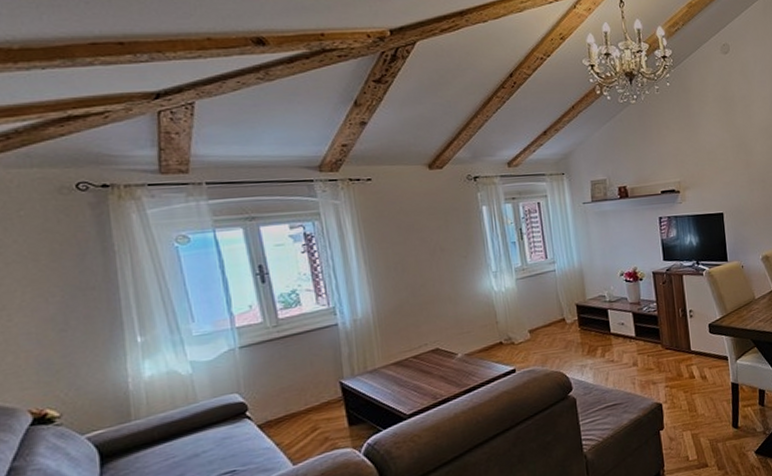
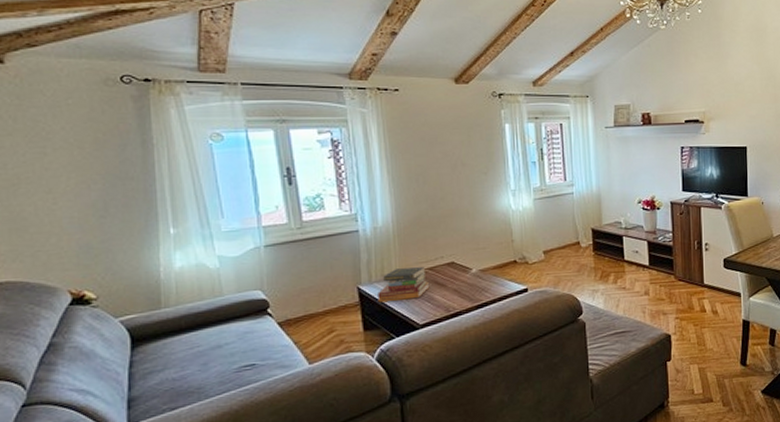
books: none [361,356,415,396] -> present [378,267,430,303]

